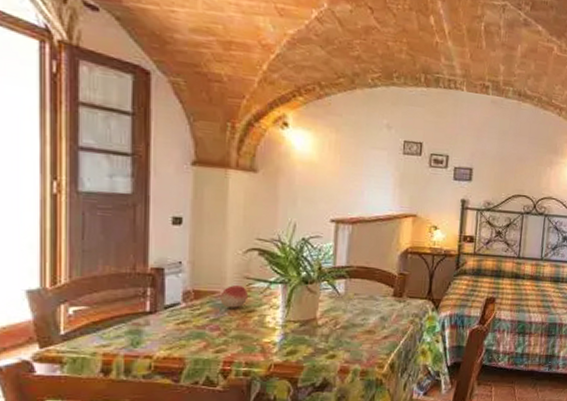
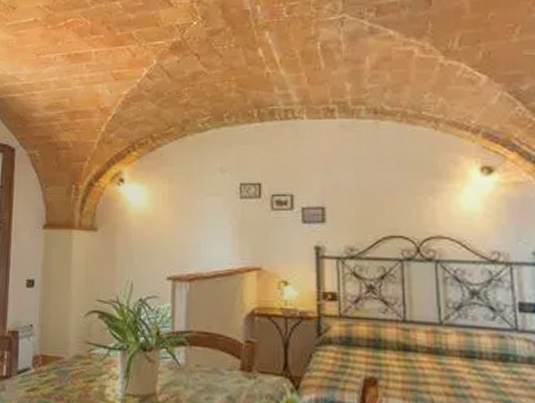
fruit: present [220,284,249,308] -> none [64,350,90,377]

